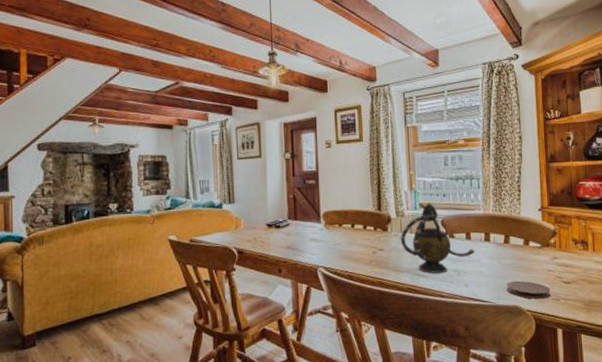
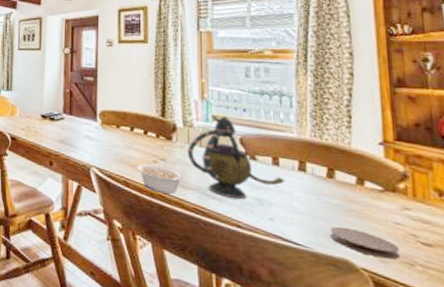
legume: none [359,250,399,280] -> present [137,161,184,194]

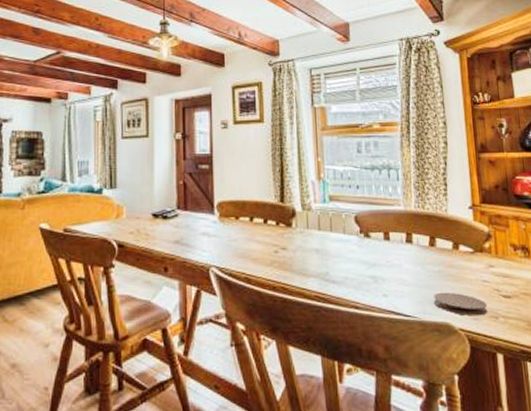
legume: present [137,161,184,194] -> none [258,249,305,285]
teapot: present [187,115,285,199] -> none [306,195,395,280]

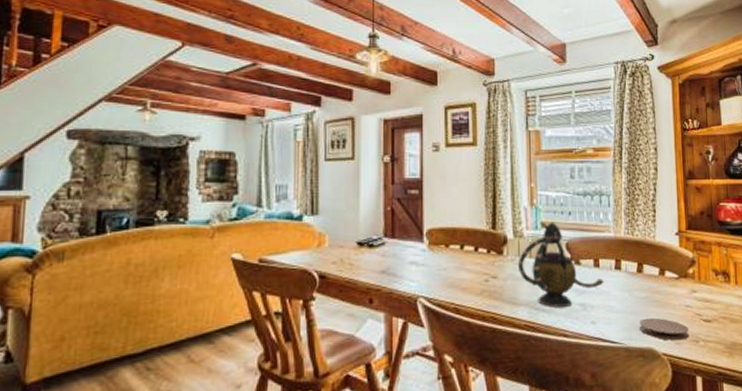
teapot: none [306,195,395,280] -> present [517,222,604,308]

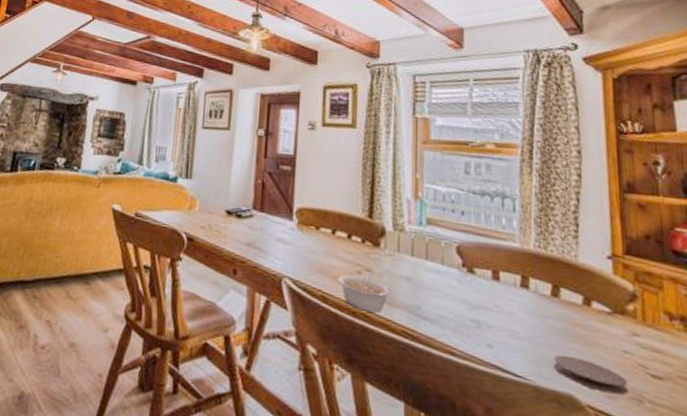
legume: none [468,278,515,315] -> present [337,271,392,313]
teapot: present [517,222,604,308] -> none [396,218,505,321]

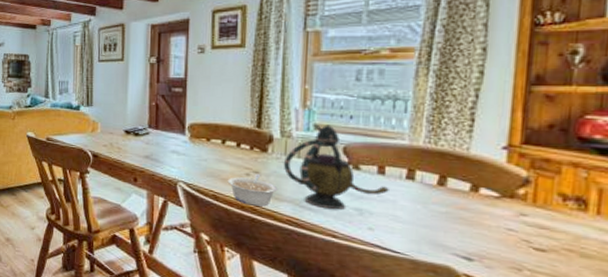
teapot: none [396,218,505,321] -> present [283,124,389,210]
coaster: present [552,354,629,395] -> none [432,234,509,265]

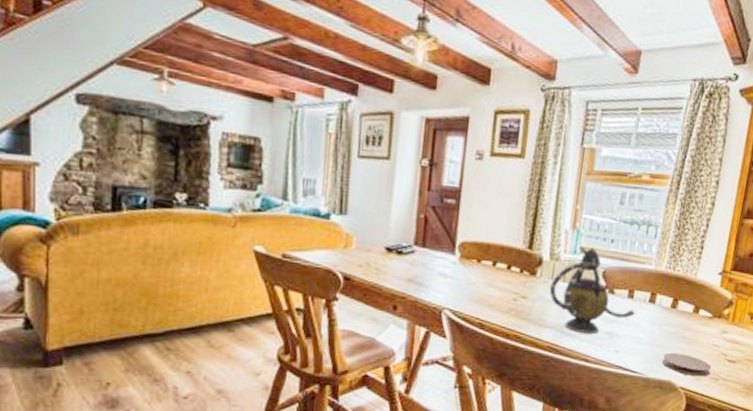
legume: present [227,173,279,207] -> none [495,298,543,334]
coaster: none [432,234,509,265] -> present [661,352,712,377]

